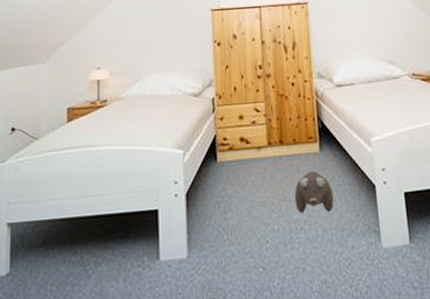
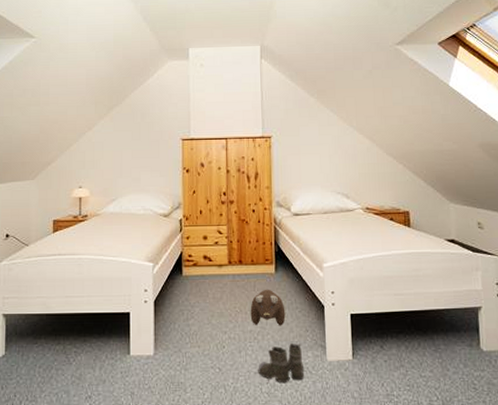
boots: none [306,231,366,282] -> present [258,344,311,385]

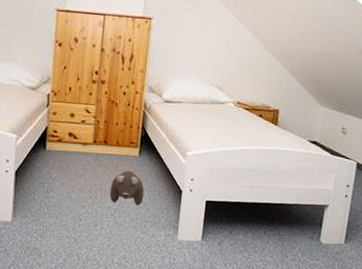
boots: present [258,344,311,385] -> none [111,222,161,257]

